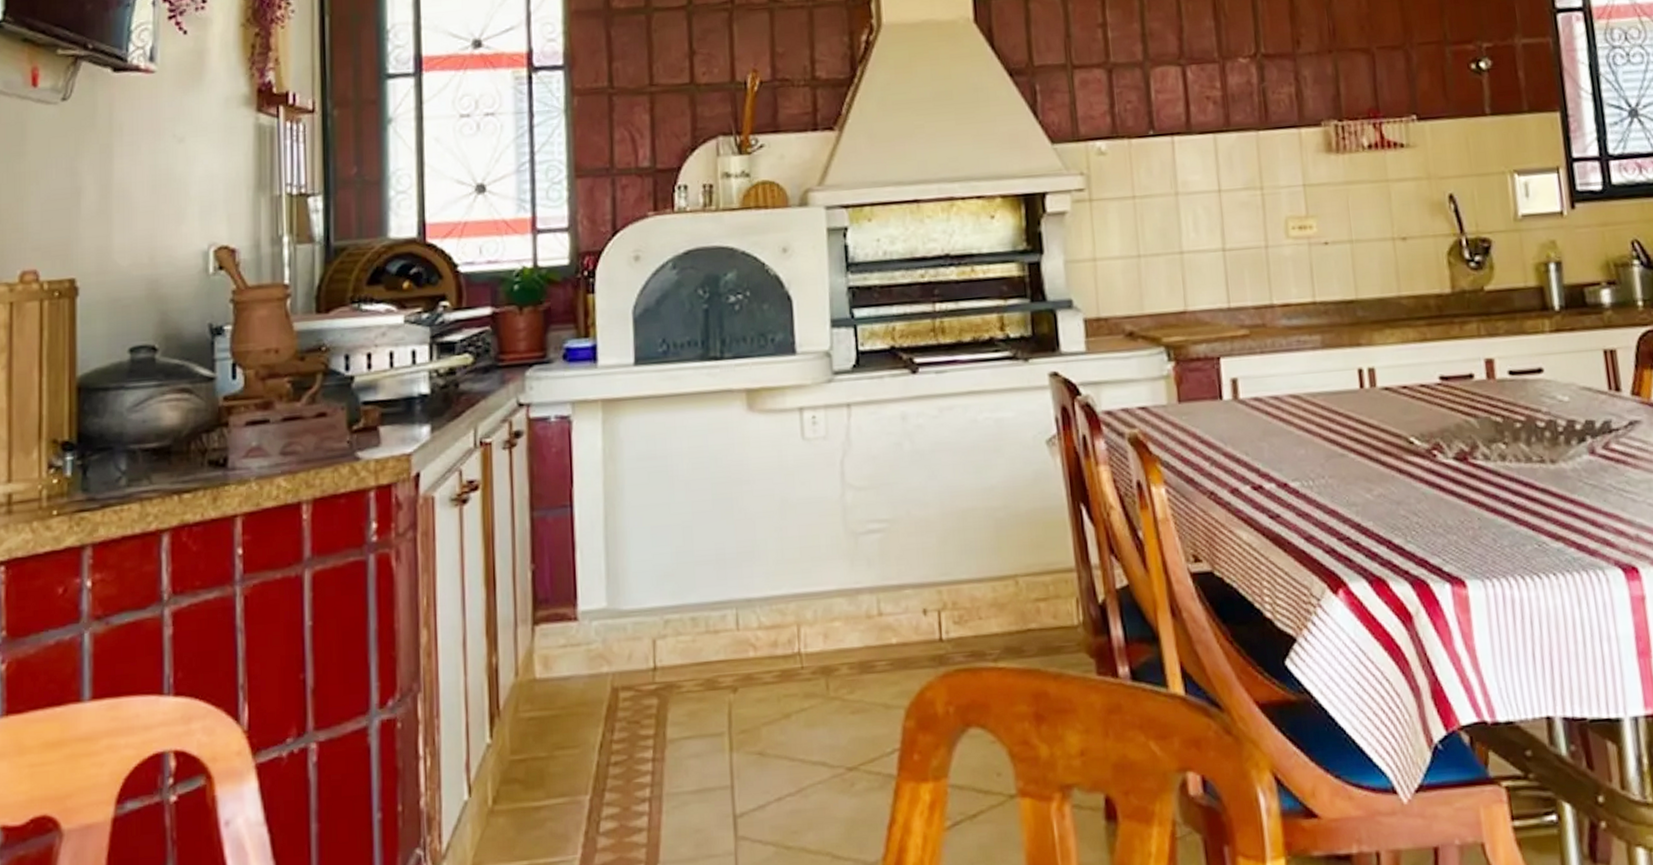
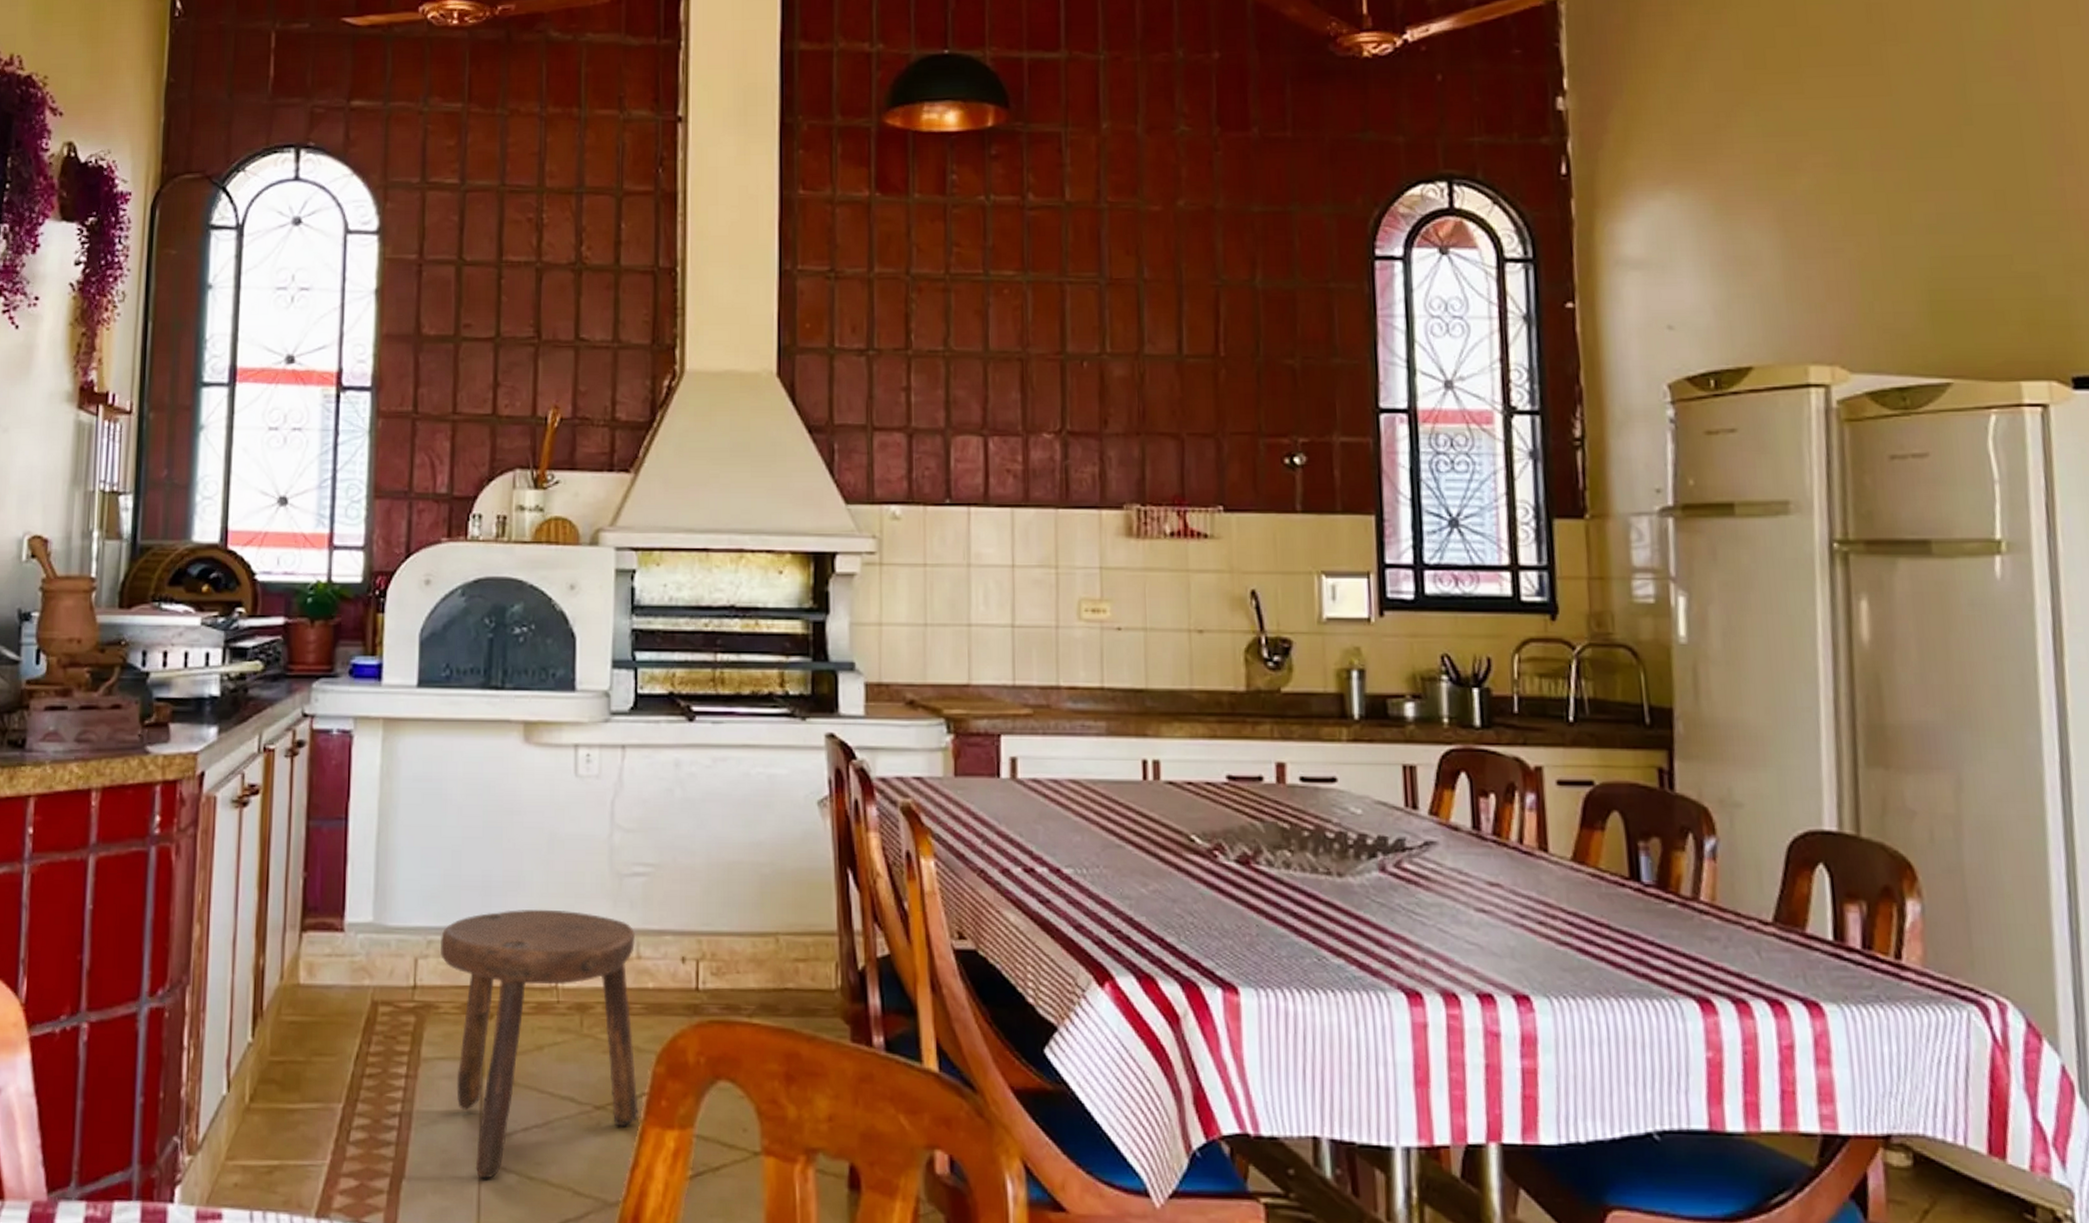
stool: none [678,575,892,854] -> present [441,909,638,1179]

